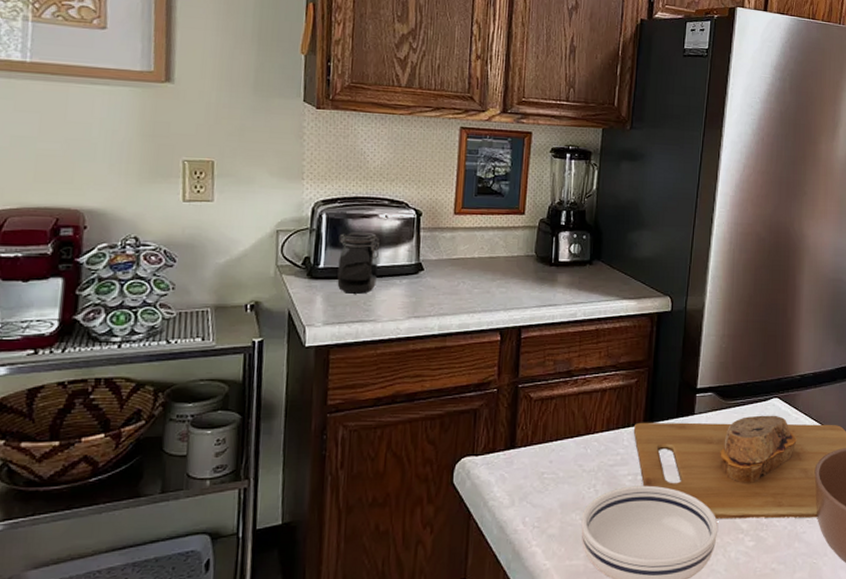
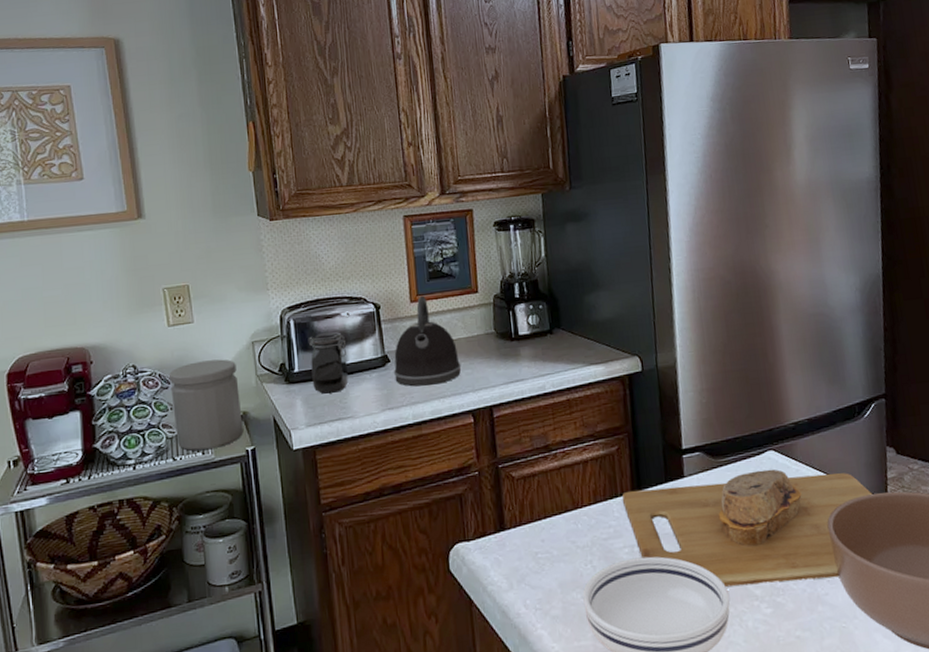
jar: none [174,243,255,336] -> present [168,359,244,451]
kettle: none [425,209,497,299] -> present [393,295,461,387]

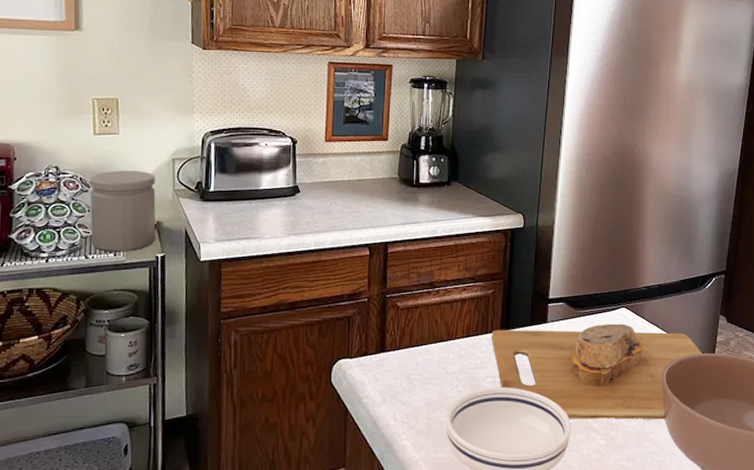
jar: present [308,331,349,394] -> none [226,158,262,214]
kettle: present [393,295,461,387] -> none [301,136,364,217]

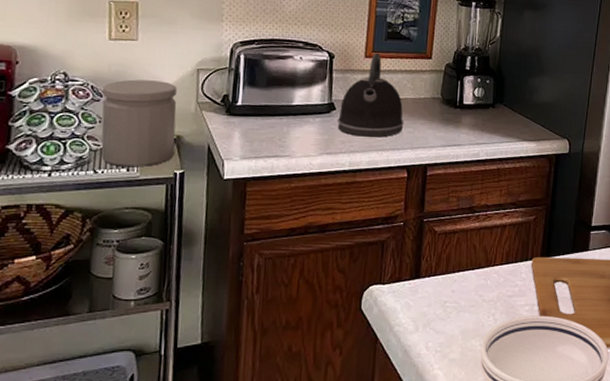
kettle: none [301,136,364,217] -> present [337,52,404,137]

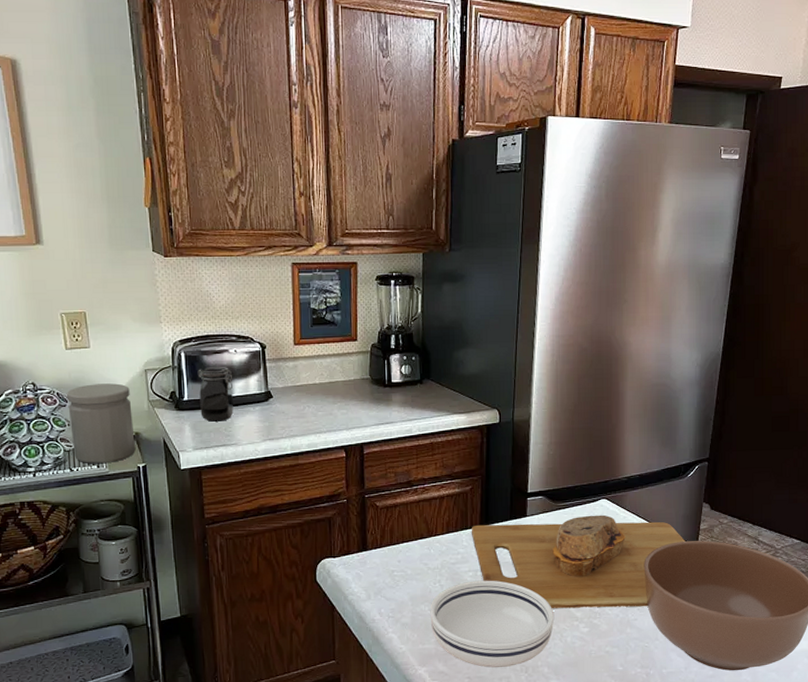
jar: none [254,71,295,131] -> present [197,366,234,422]
kettle: present [337,52,404,137] -> none [275,339,338,421]

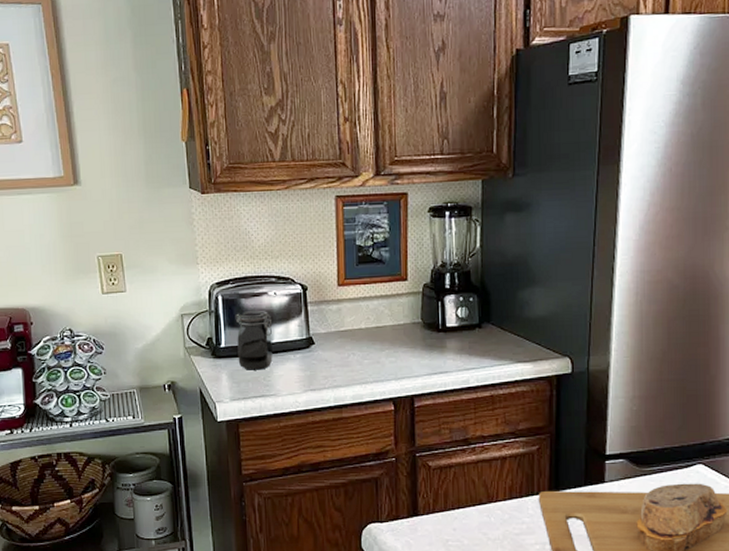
jar: present [66,383,136,464] -> none [102,329,171,415]

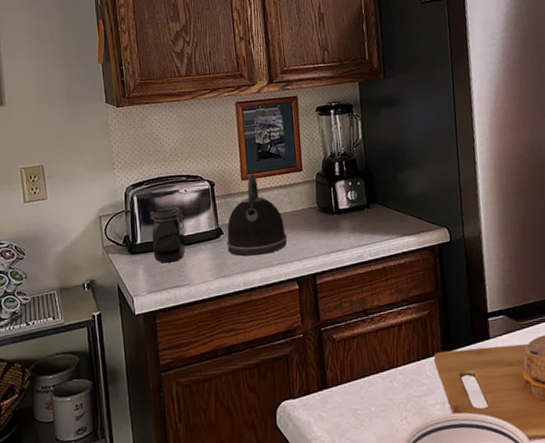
kettle: none [317,280,385,370] -> present [226,174,288,256]

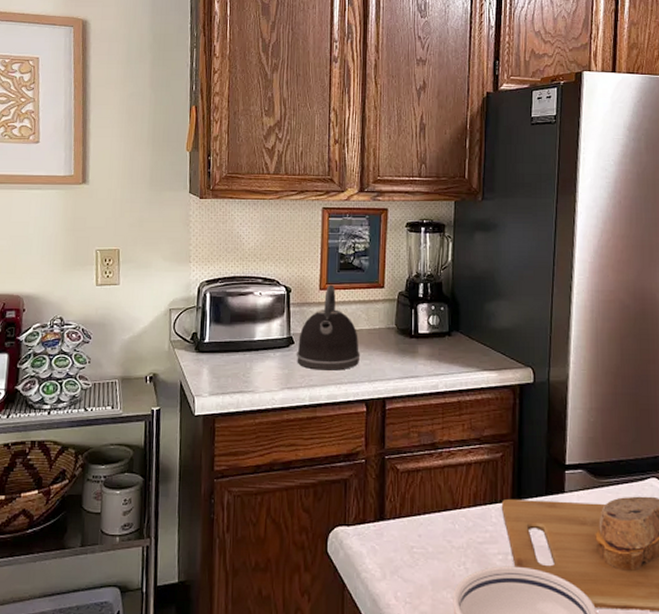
jar: present [149,206,186,263] -> none [220,308,256,366]

